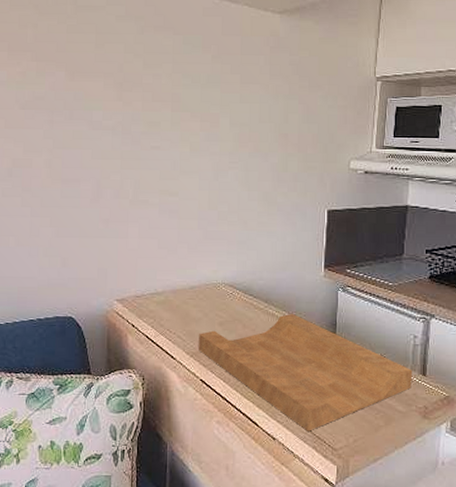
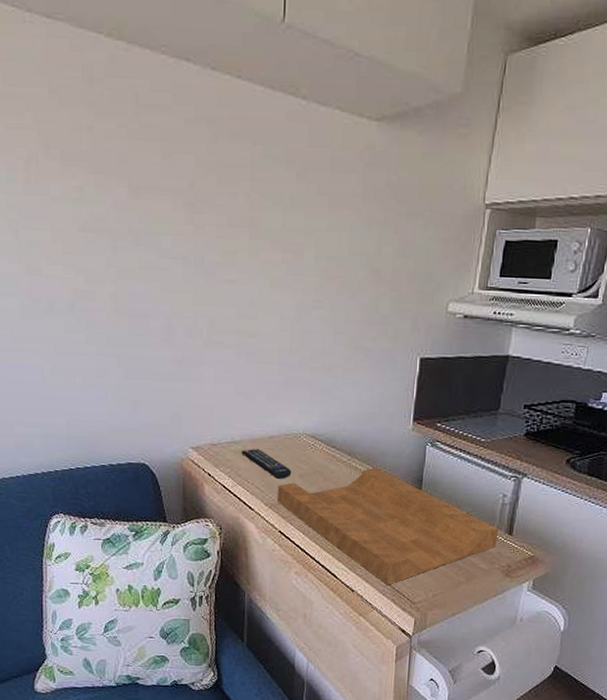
remote control: none [164,298,212,328] -> present [241,448,292,479]

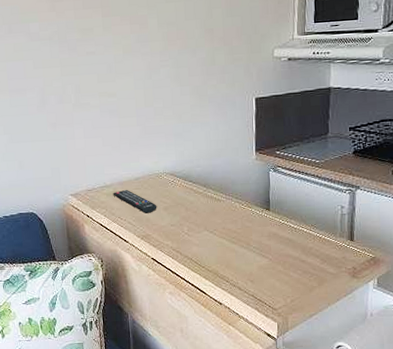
cutting board: present [278,467,499,585] -> none [147,194,342,296]

